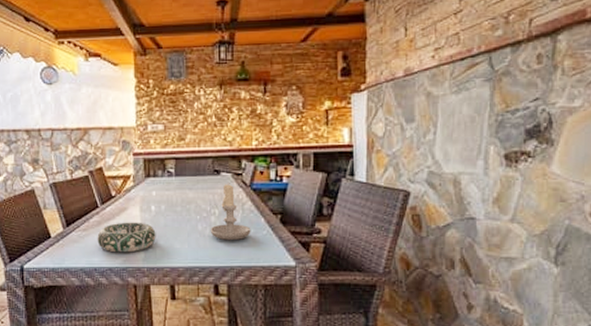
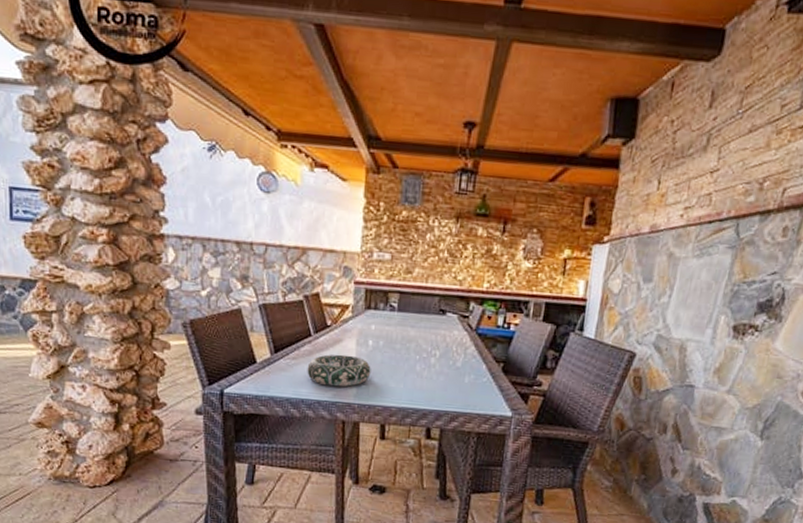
candle: present [210,183,251,241] -> none [428,324,471,386]

